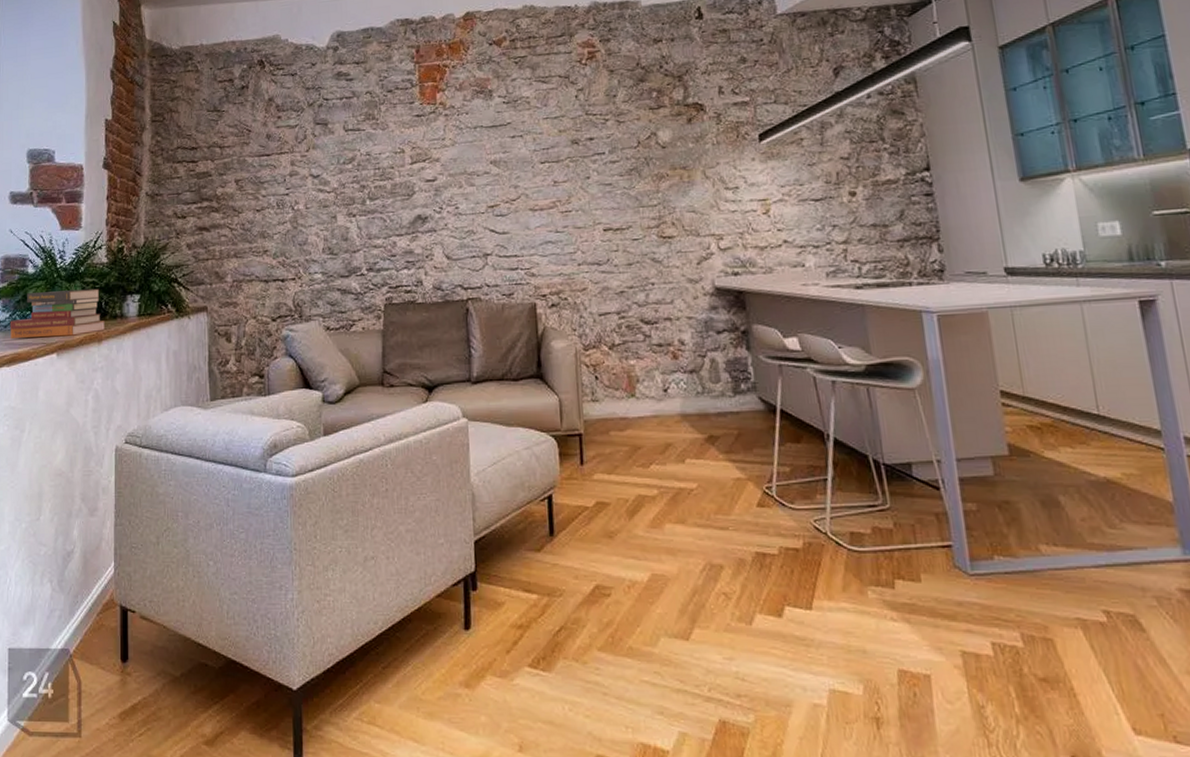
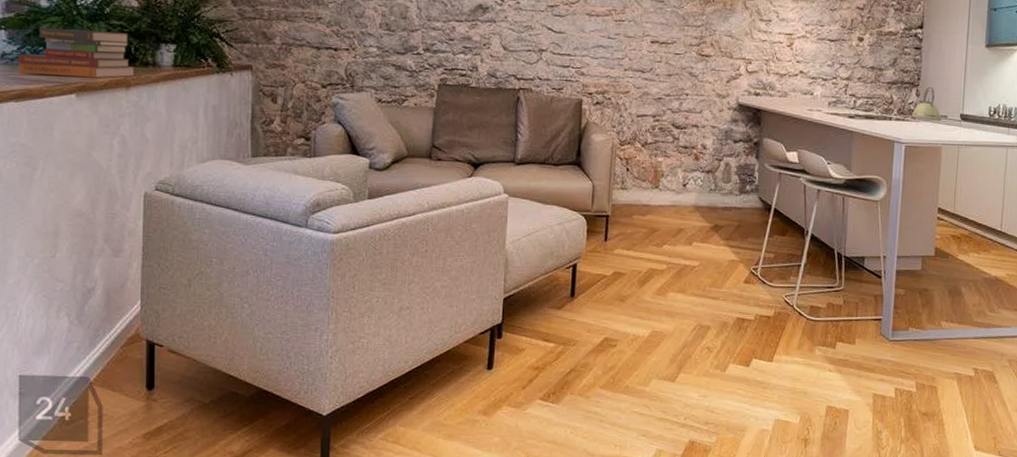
kettle: none [937,238,980,281] -> present [911,86,942,121]

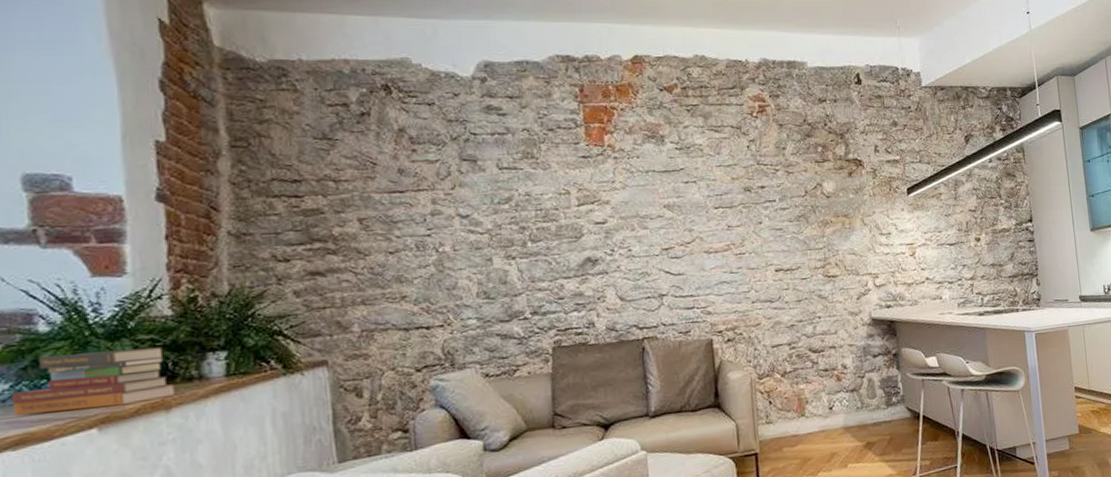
kettle: present [911,86,942,121] -> none [1035,274,1064,307]

